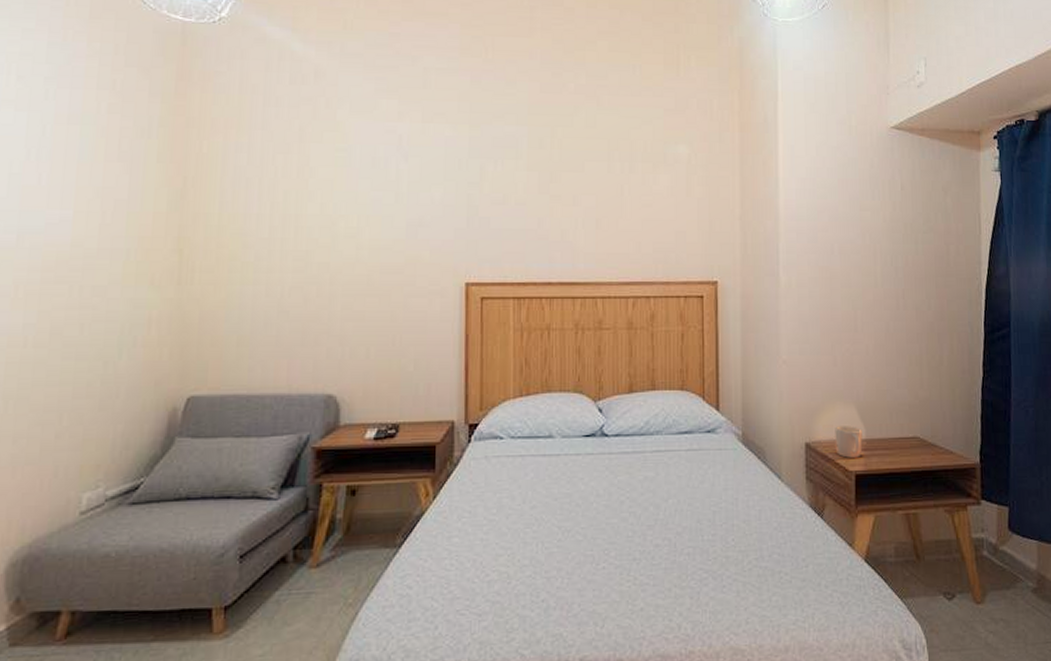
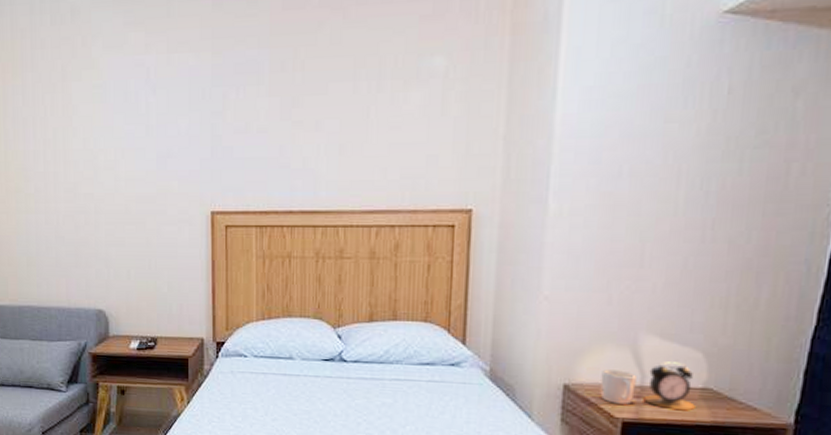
alarm clock: none [869,415,909,460] -> present [643,361,695,411]

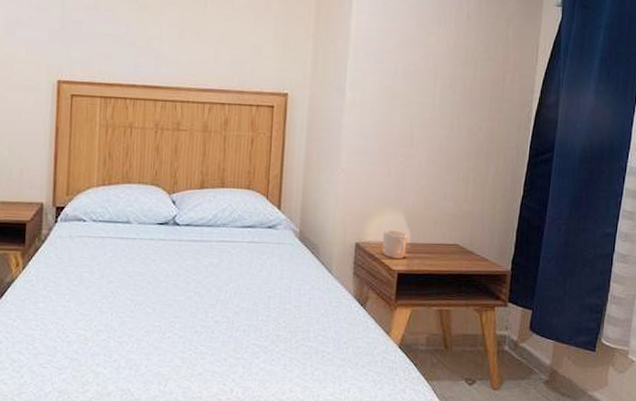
alarm clock: present [643,361,695,411] -> none [413,223,448,263]

